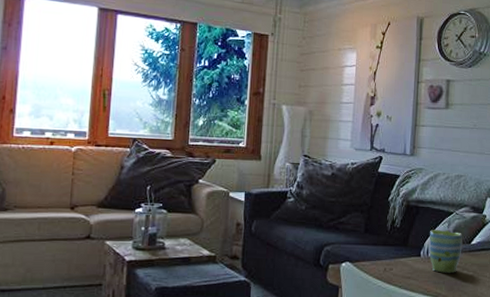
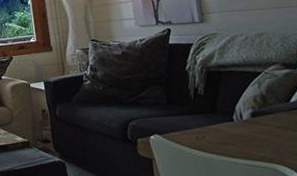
mug: present [429,230,463,273] -> none [238,91,281,136]

